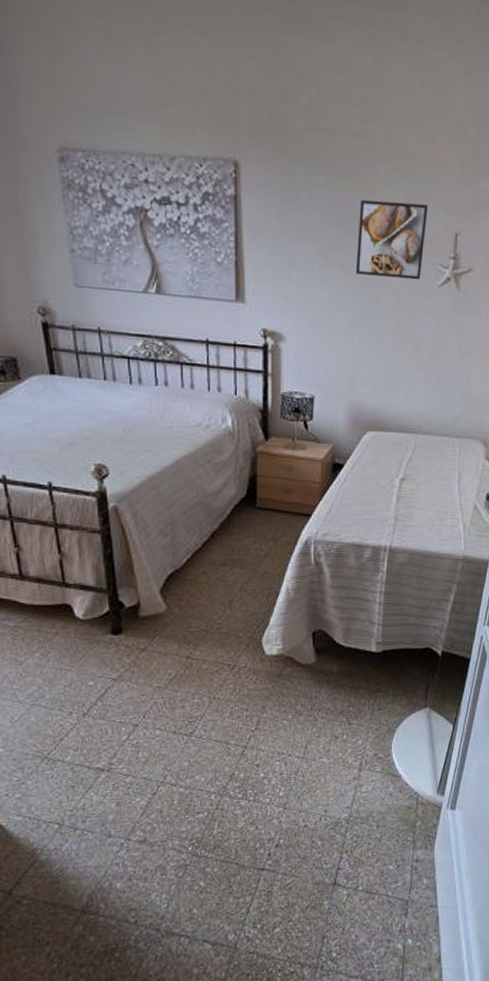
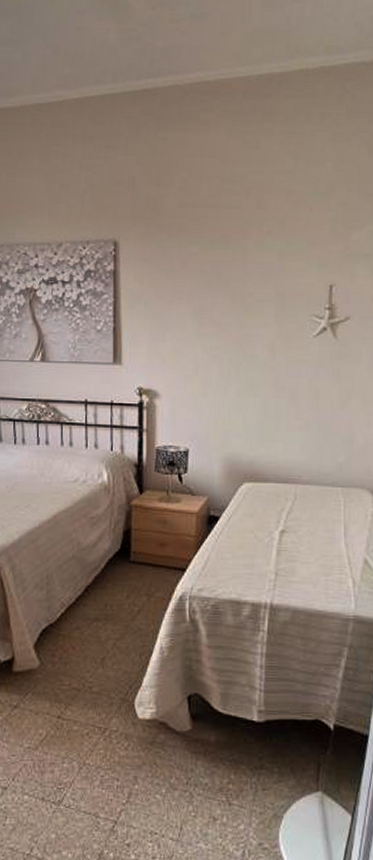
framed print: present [355,199,429,280] -> none [229,260,301,332]

